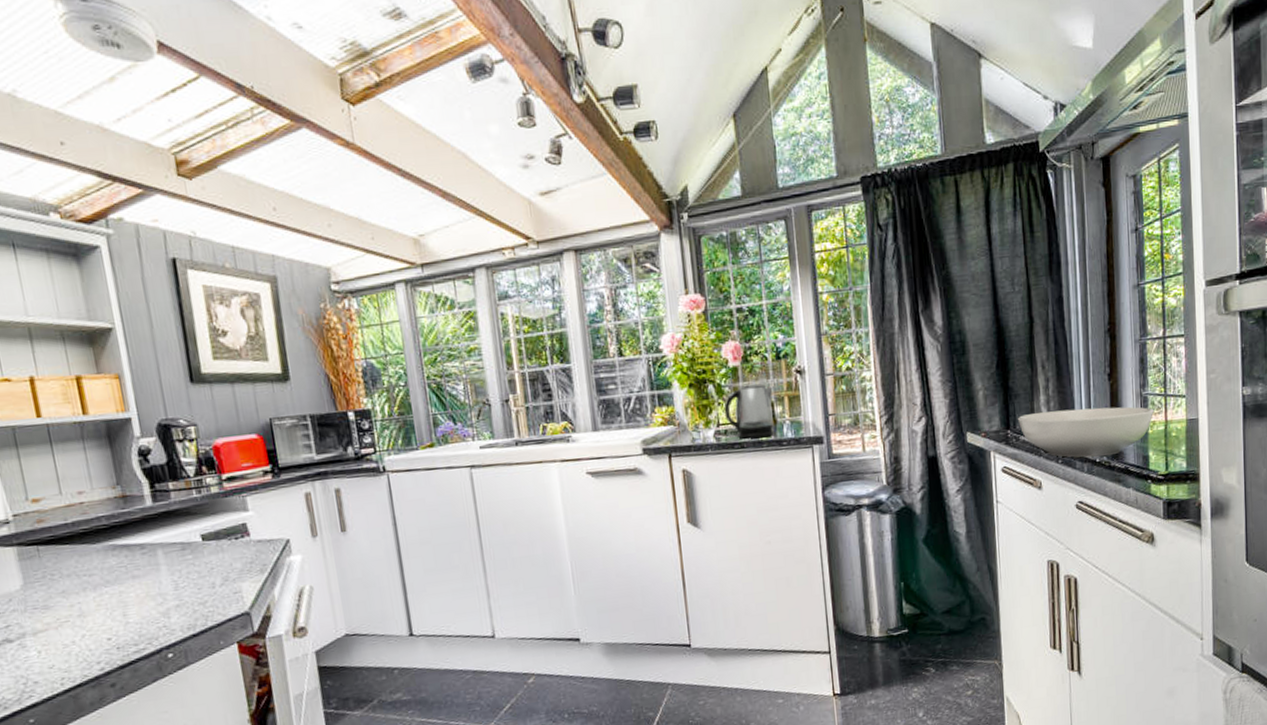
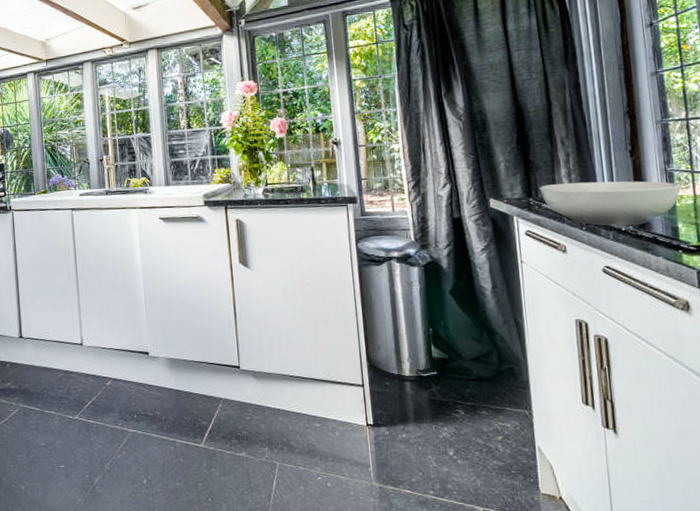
kettle: present [723,383,774,439] -> none [271,152,314,197]

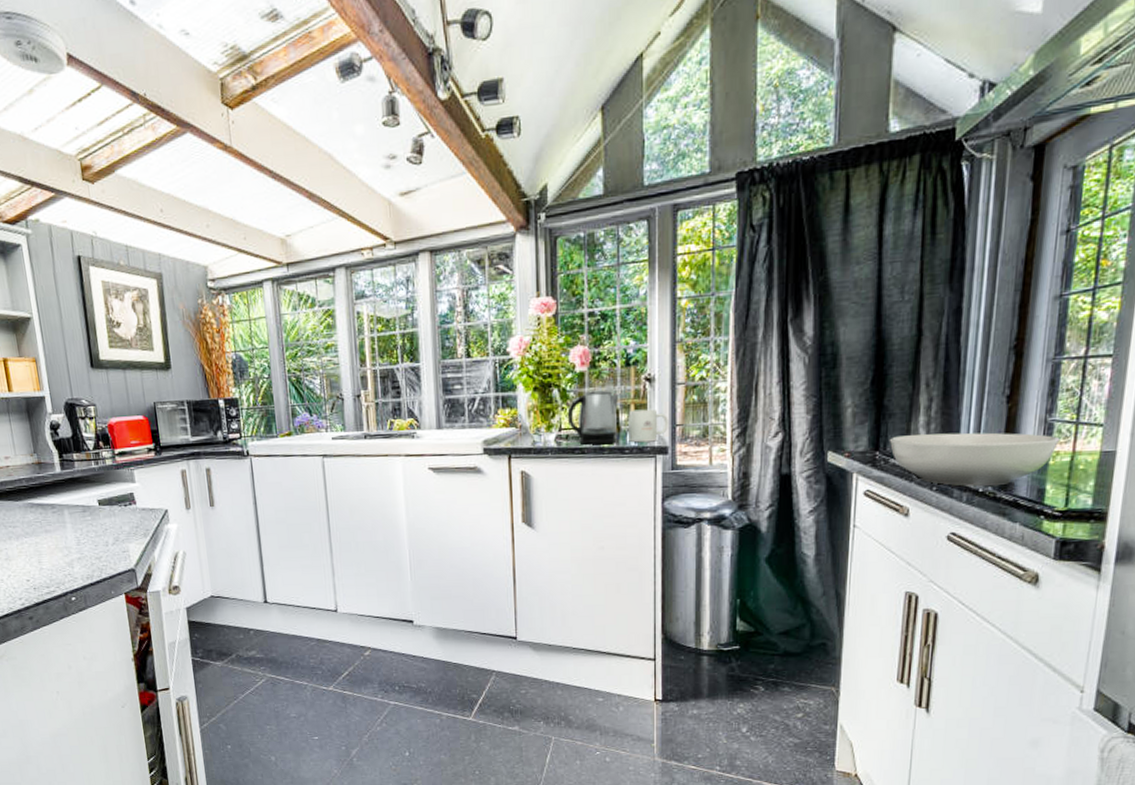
kettle: none [271,152,314,197] -> present [567,390,619,445]
mug: none [321,166,355,194] -> present [628,409,668,443]

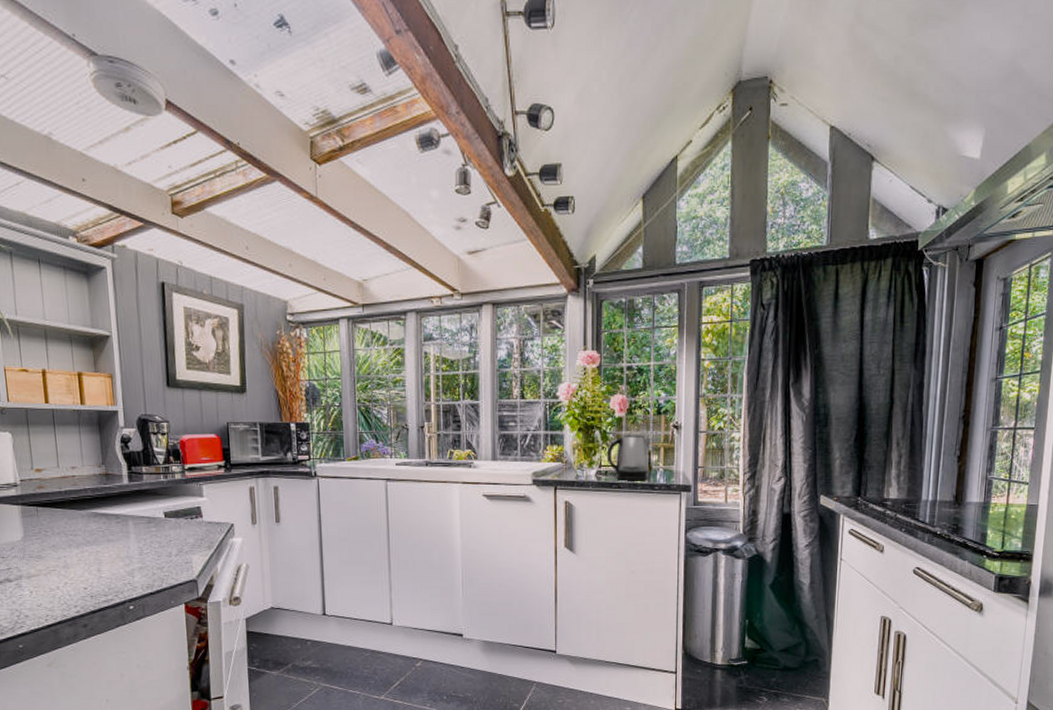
mug: present [628,409,668,443] -> none [658,452,692,481]
bowl: present [889,432,1061,487] -> none [868,484,998,530]

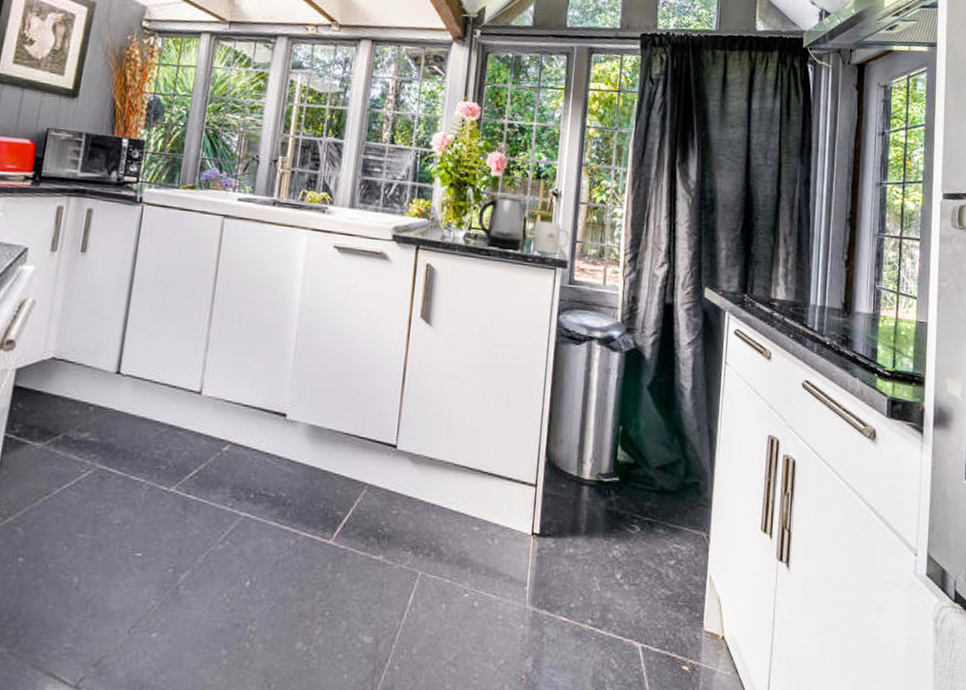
mug: none [658,452,692,481] -> present [532,220,570,254]

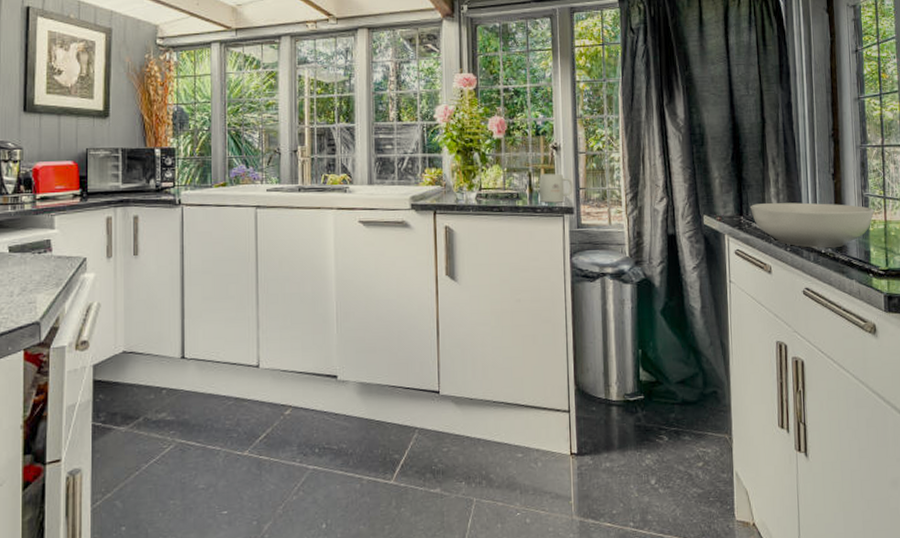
kettle: present [477,195,528,250] -> none [486,155,531,204]
bowl: none [755,282,887,341] -> present [749,202,875,248]

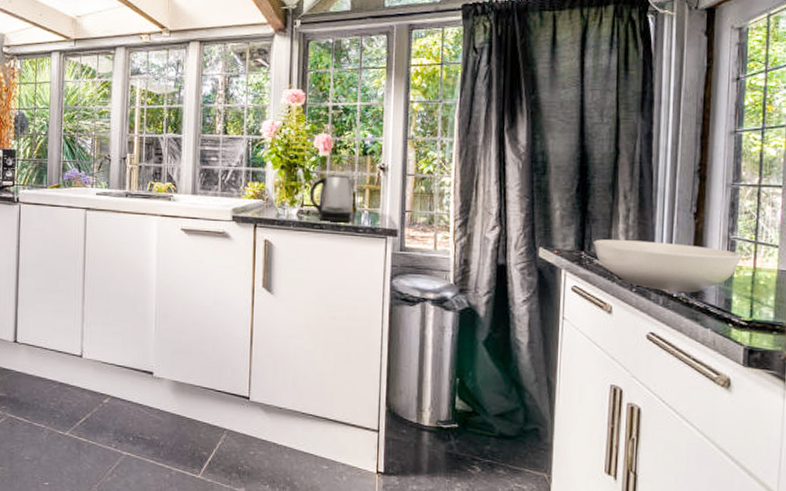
kettle: none [486,155,531,204] -> present [309,174,356,223]
mug: present [539,173,573,203] -> none [363,194,399,224]

